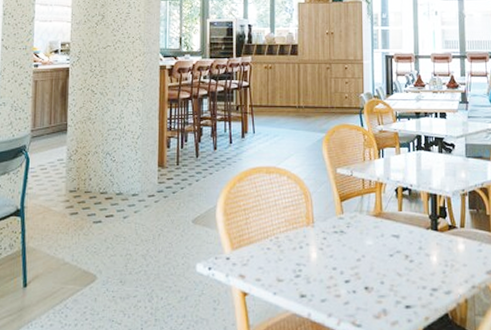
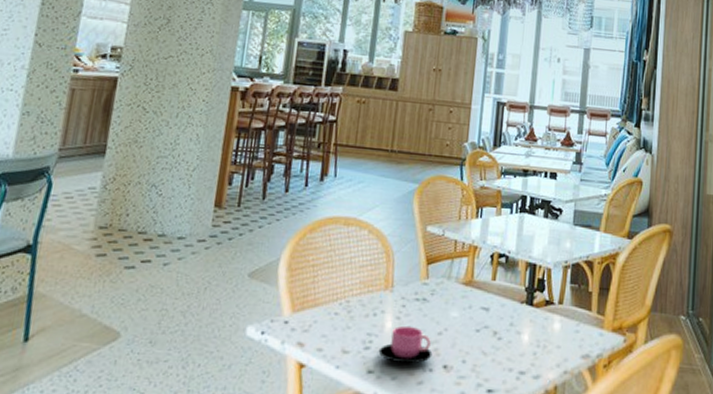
cup: none [307,255,354,288] -> present [378,325,433,364]

